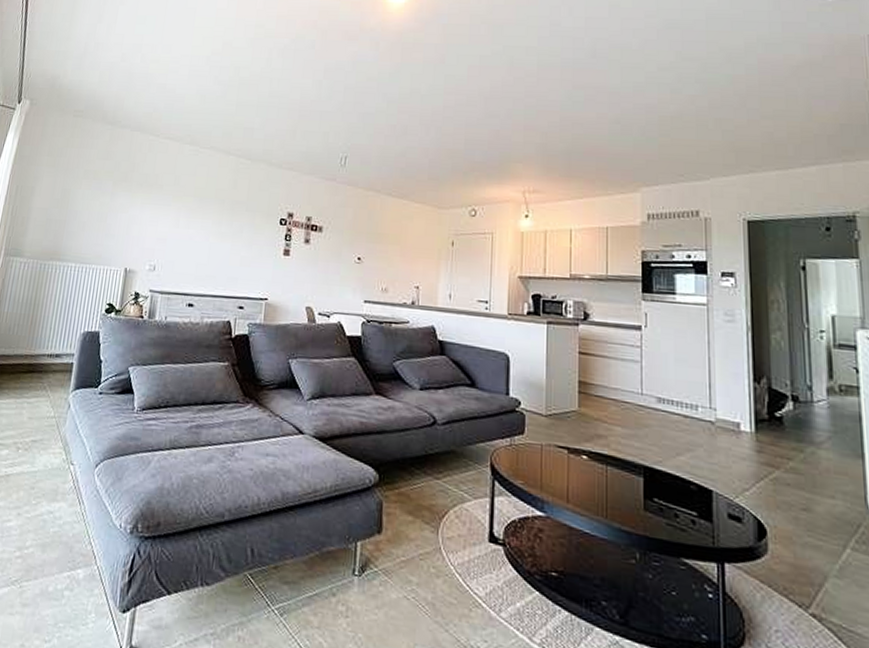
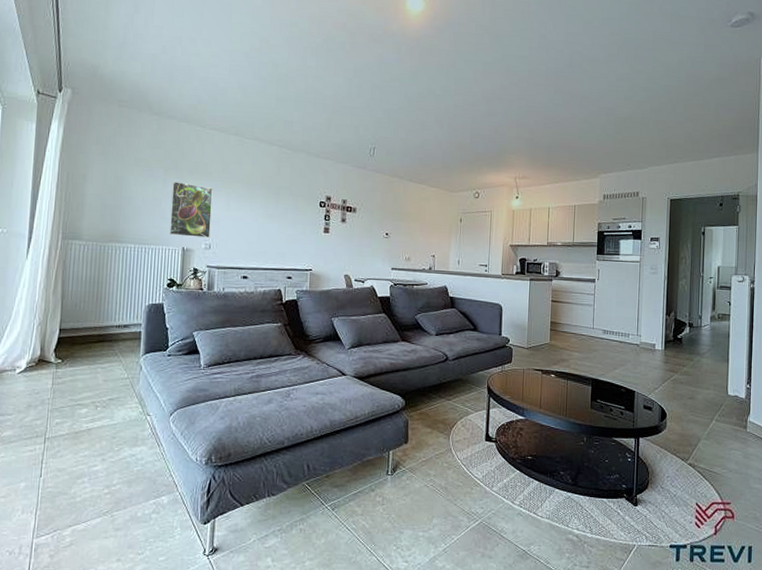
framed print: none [113,195,163,259] -> present [169,182,213,239]

